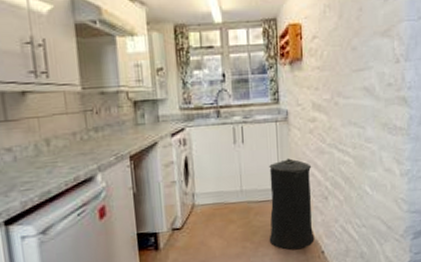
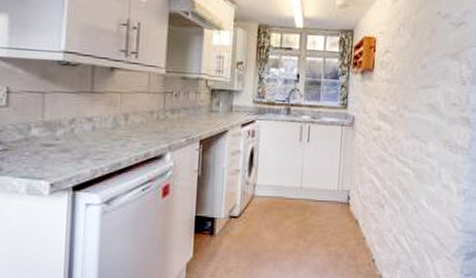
trash can: present [269,158,315,250] -> none [322,162,372,254]

